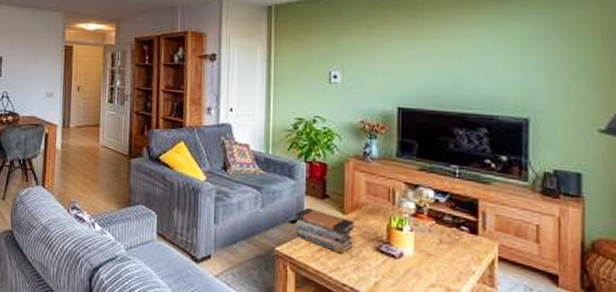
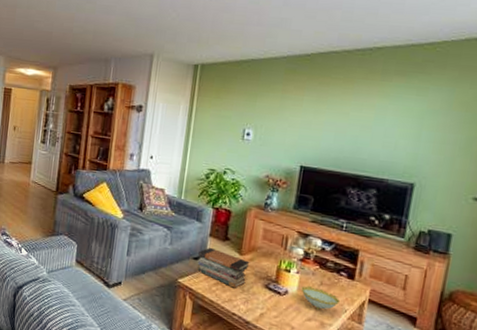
decorative bowl: none [418,245,466,274] -> present [301,286,341,311]

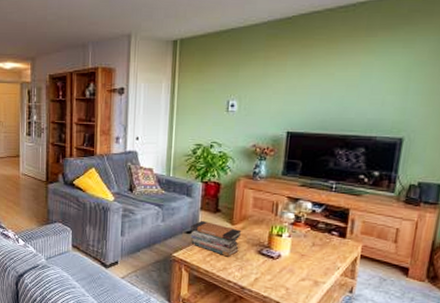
decorative bowl: present [301,286,341,311] -> none [293,248,333,270]

